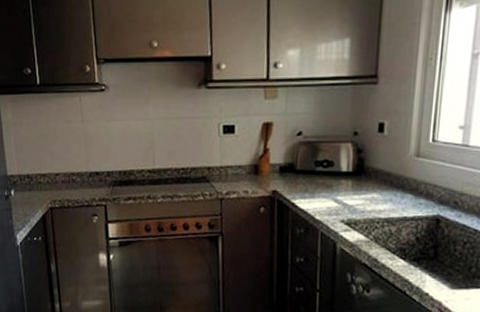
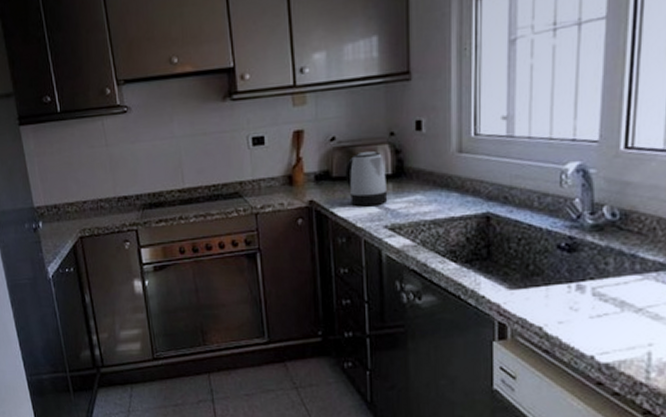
kettle: none [308,149,347,200] -> present [345,151,388,206]

